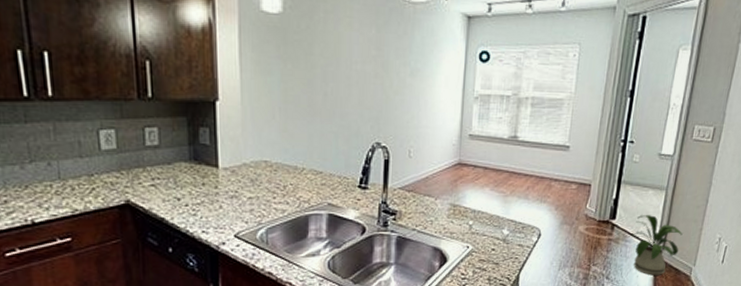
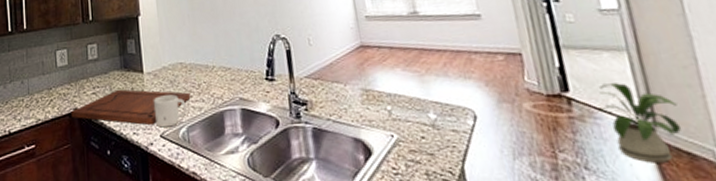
cutting board: none [121,183,274,225] -> present [71,89,191,126]
mug: none [228,194,268,228] -> present [153,94,187,128]

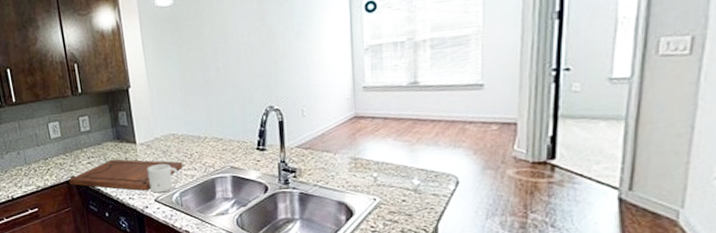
house plant: present [597,83,682,163] -> none [577,151,658,222]

